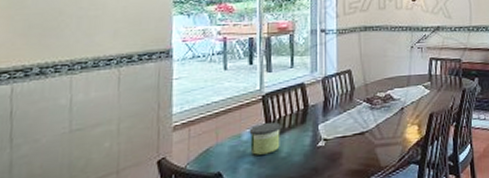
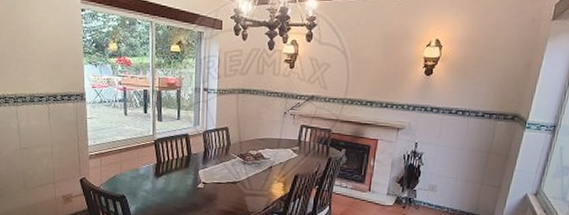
candle: present [249,122,281,155] -> none [145,163,169,187]

